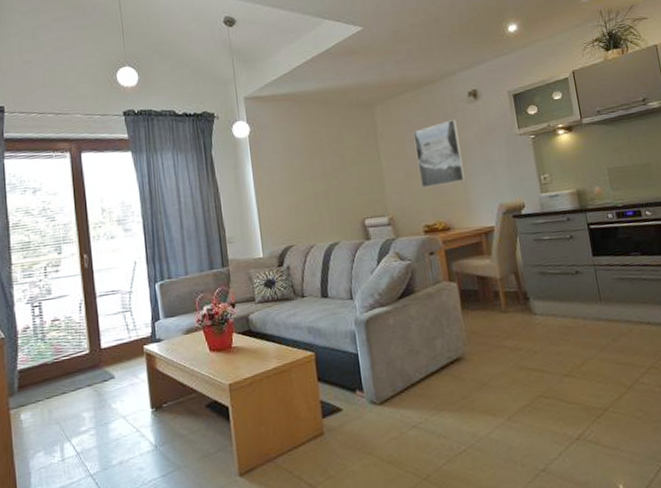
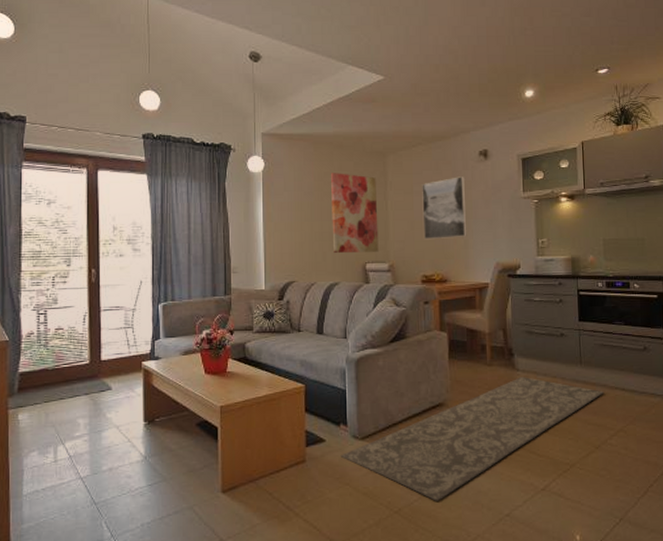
wall art: none [319,129,377,213] -> present [331,173,379,254]
rug: none [360,320,629,463] -> present [341,376,604,501]

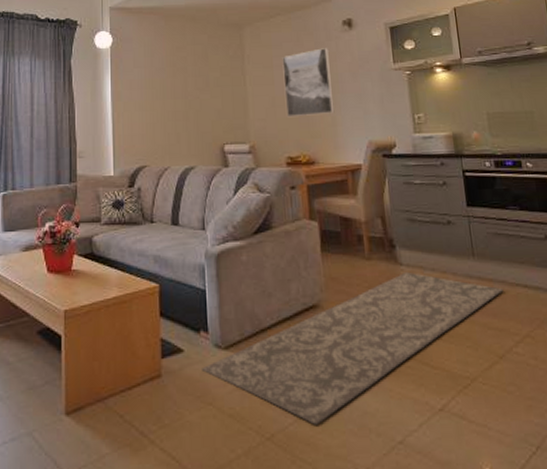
wall art: present [331,173,379,254] -> none [184,47,238,135]

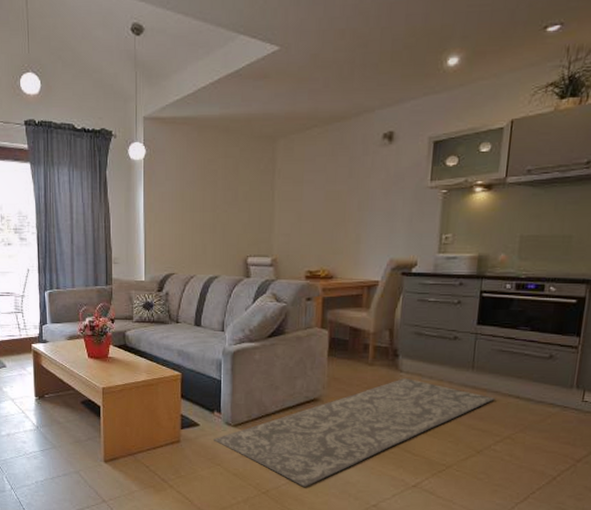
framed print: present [282,48,335,118] -> none [311,163,363,233]

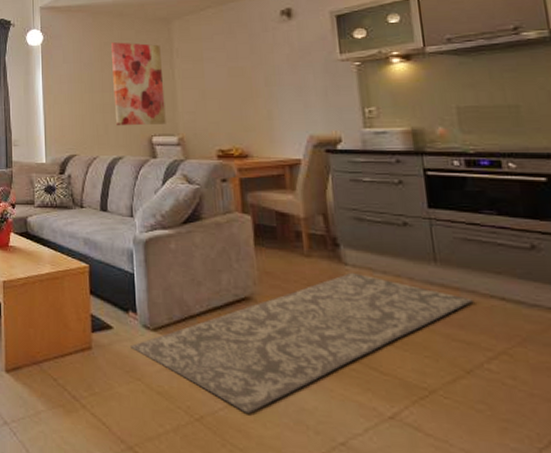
wall art: none [214,160,263,247] -> present [111,42,166,126]

